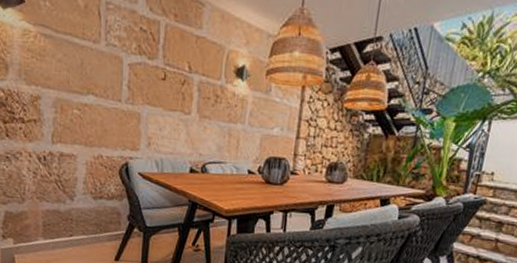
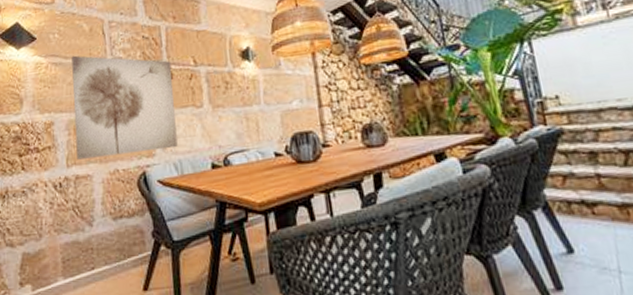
wall art: none [62,31,166,147] -> present [71,55,178,160]

